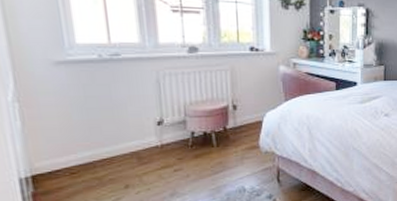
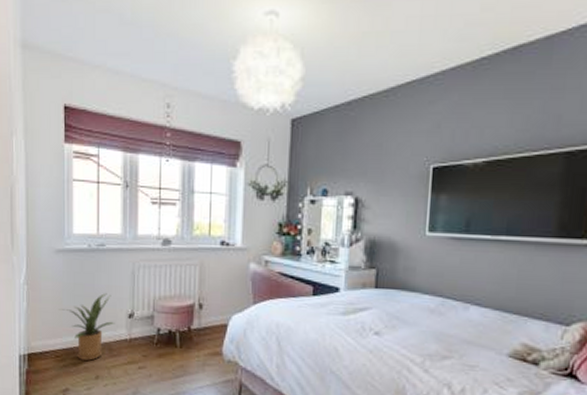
house plant: none [67,104,142,173] -> present [59,293,115,361]

